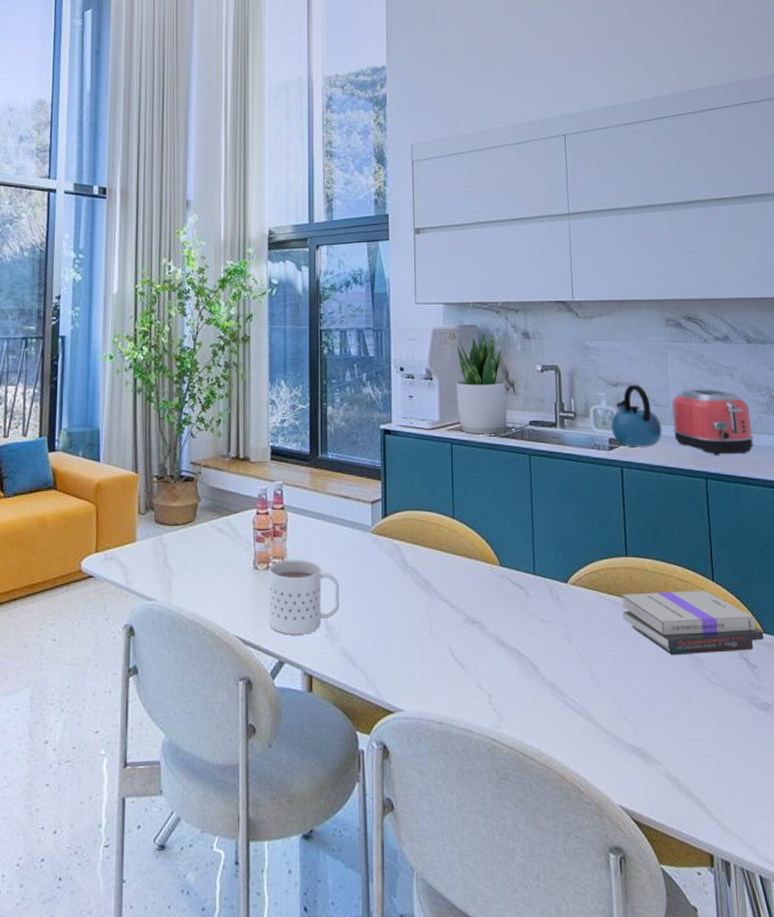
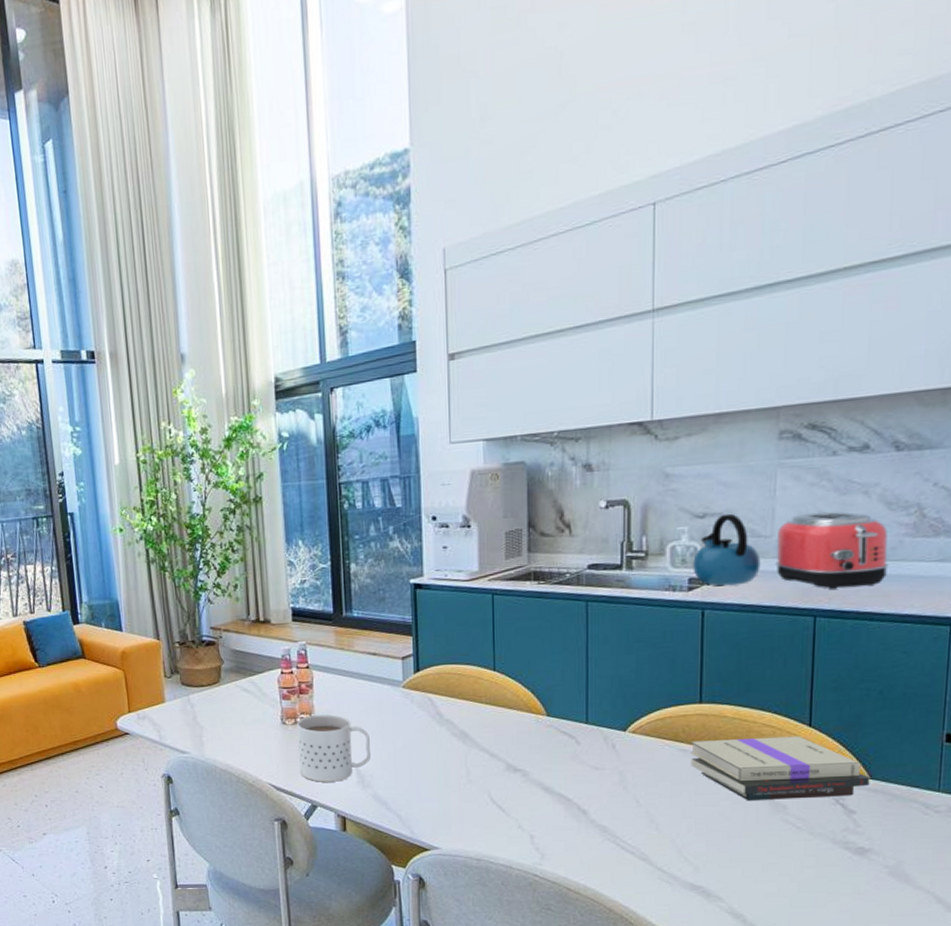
planter: present [455,332,507,434] -> none [498,468,561,583]

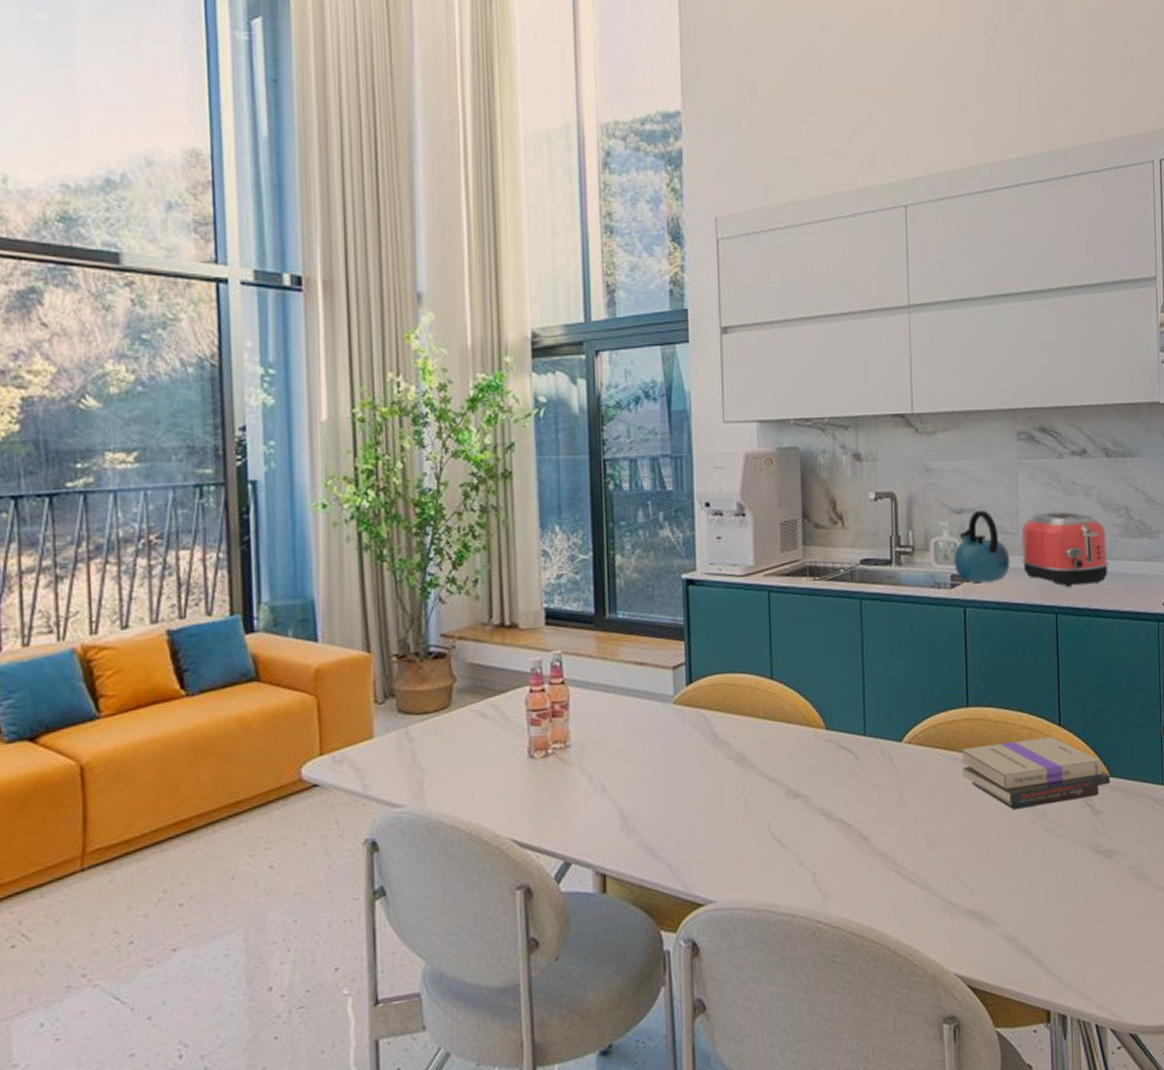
mug: present [297,714,371,782] -> none [548,741,636,831]

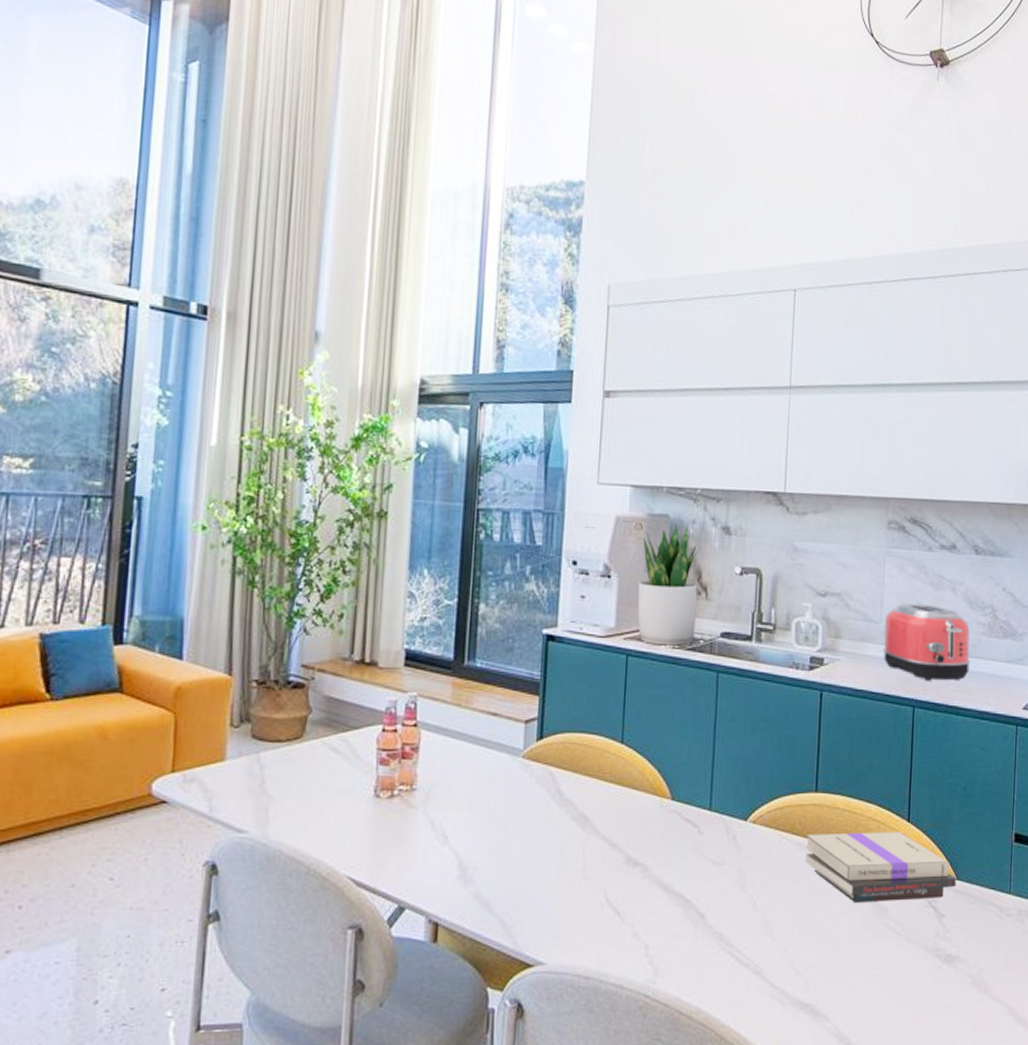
planter: none [773,455,835,579] -> present [637,523,698,646]
kettle: present [954,510,1010,584] -> none [814,594,871,669]

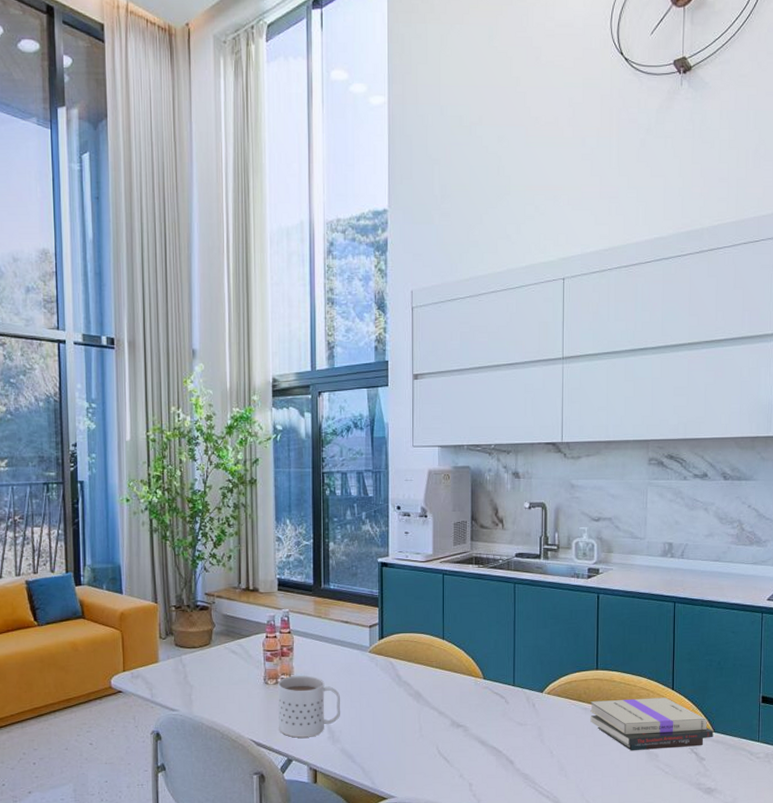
mug: none [389,787,479,876] -> present [278,676,340,738]
planter: present [637,523,698,646] -> none [448,473,495,566]
toaster: present [883,603,971,682] -> none [647,522,722,583]

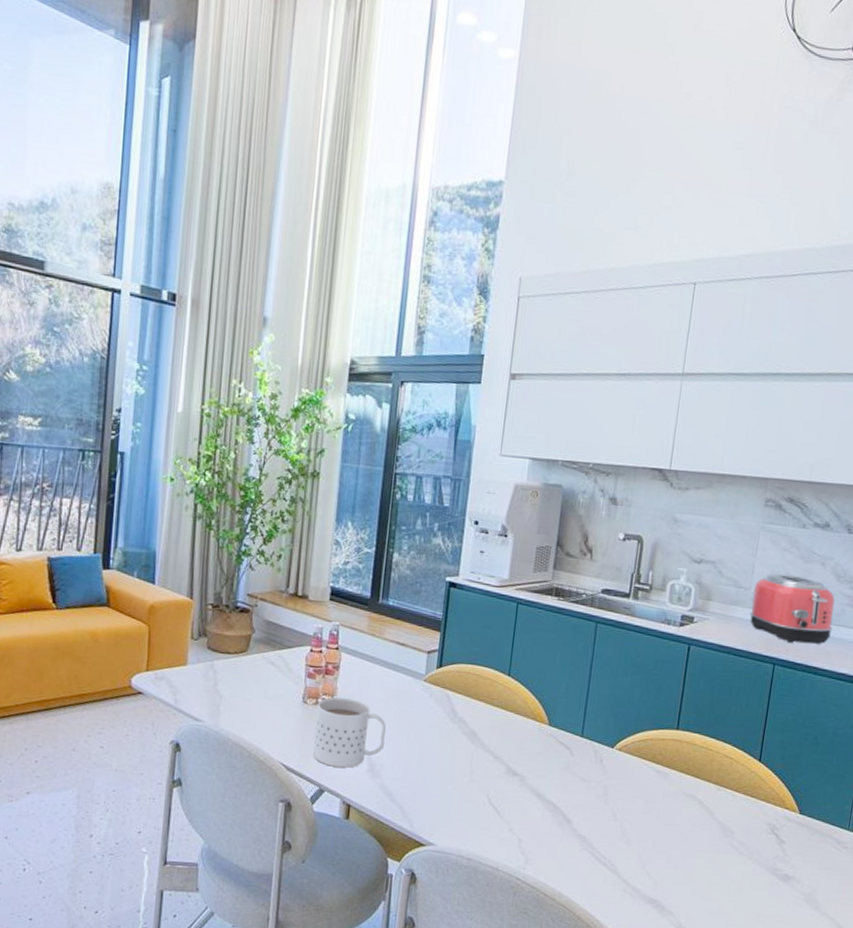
books: present [590,697,714,750] -> none [662,764,800,828]
toaster: none [647,522,722,583] -> present [750,573,835,645]

